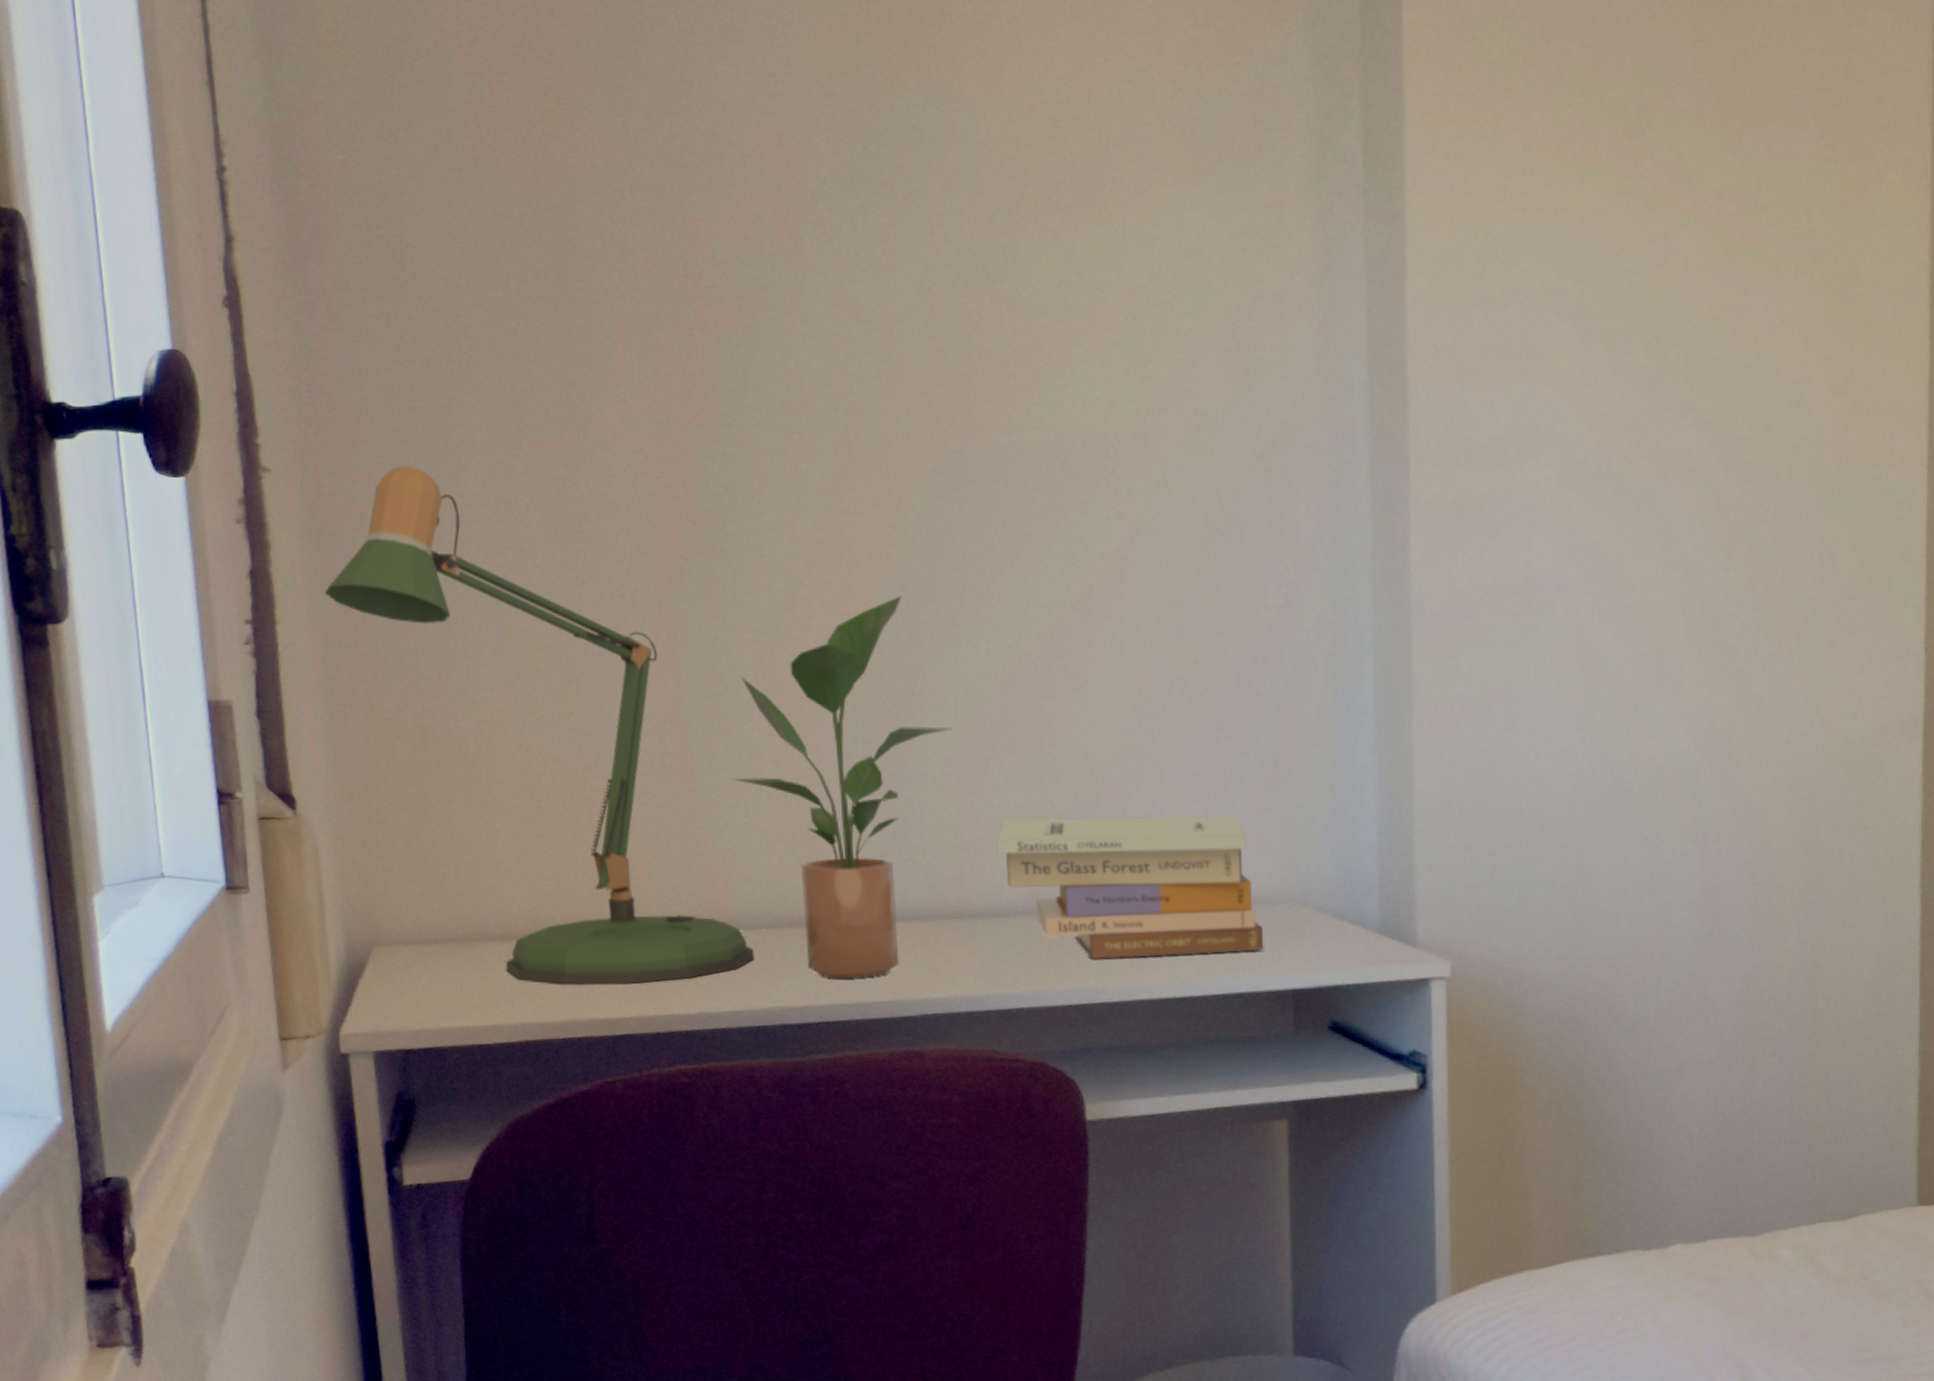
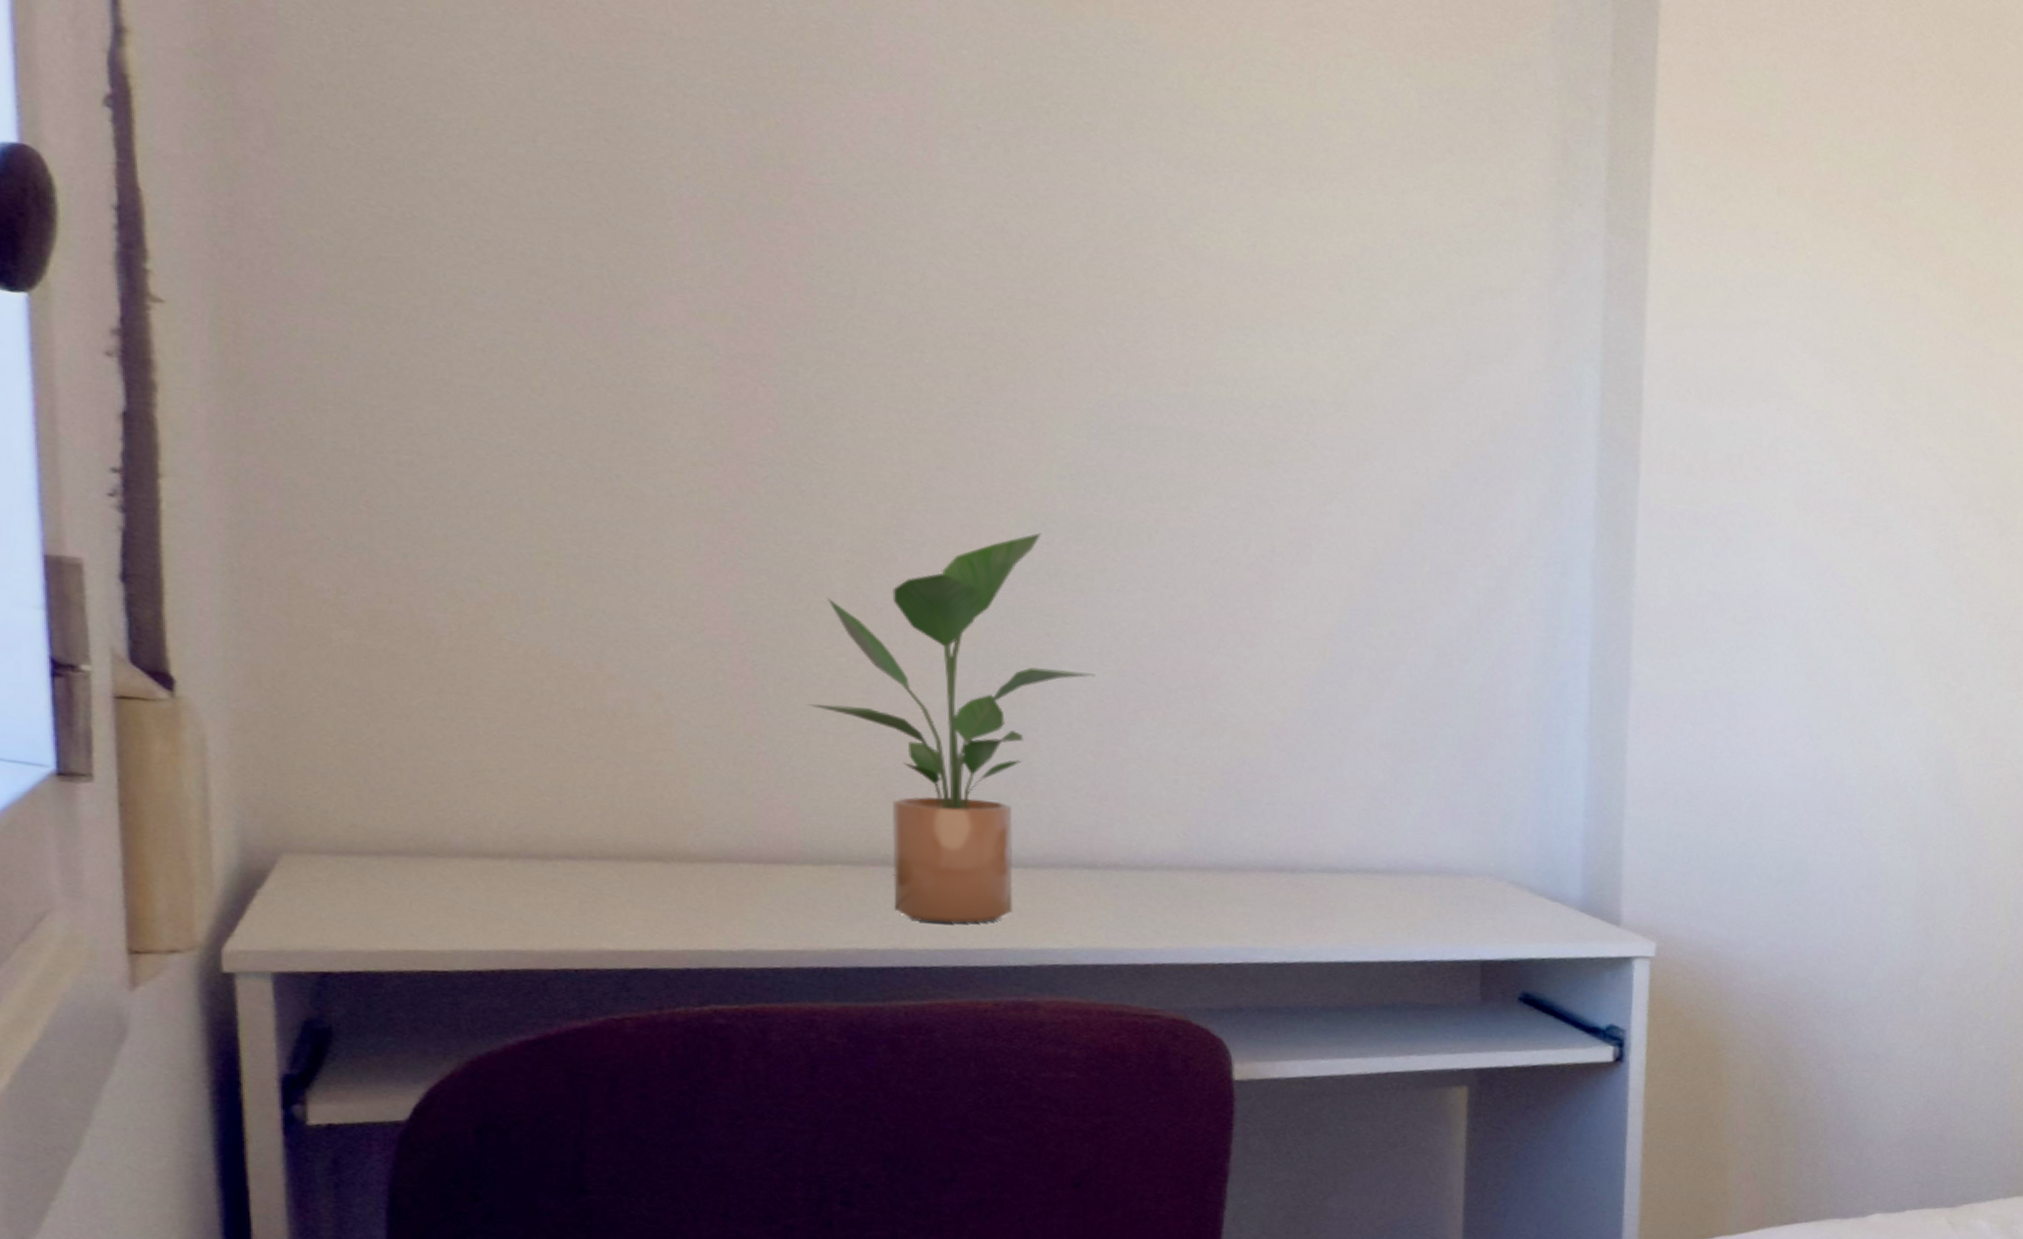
desk lamp: present [324,465,755,987] -> none [237,319,825,916]
books: present [996,816,1264,960] -> none [1141,771,1452,922]

